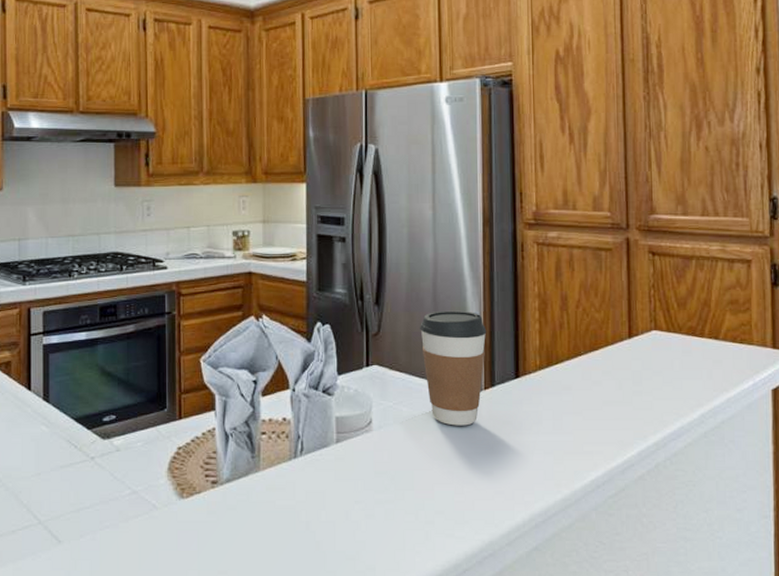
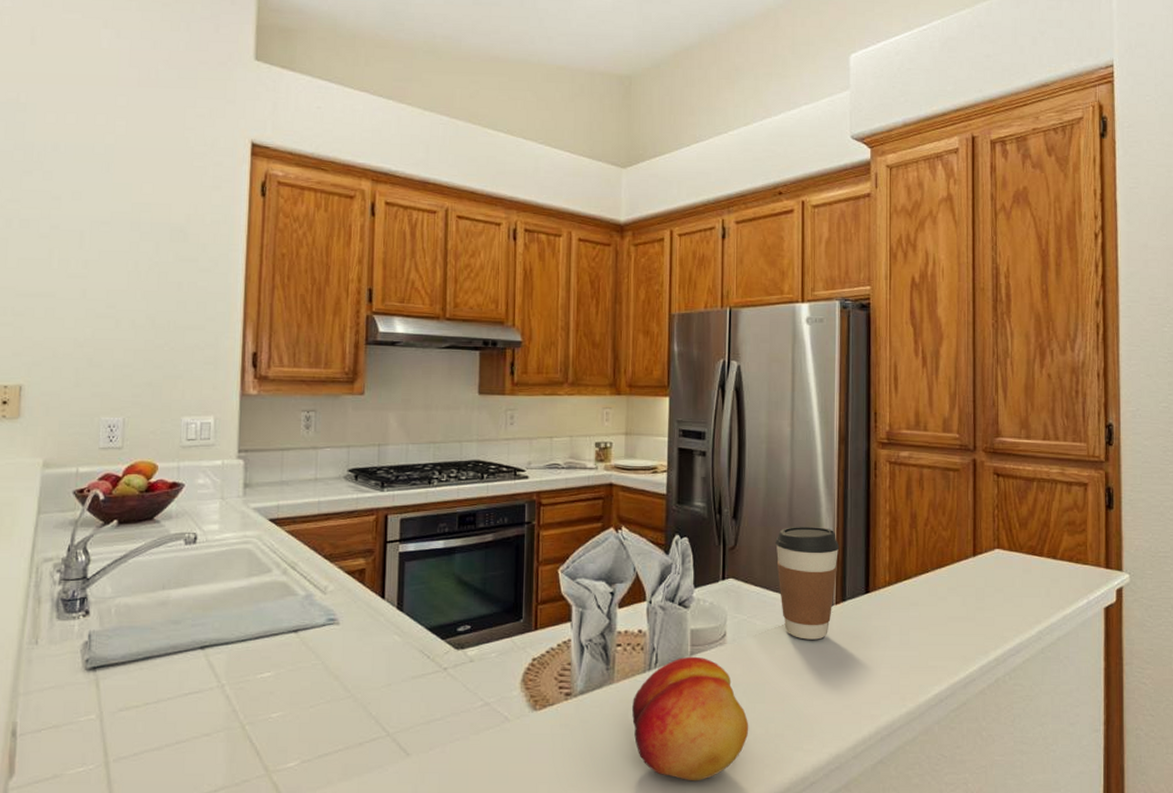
fruit: none [279,444,399,568] -> present [632,656,749,781]

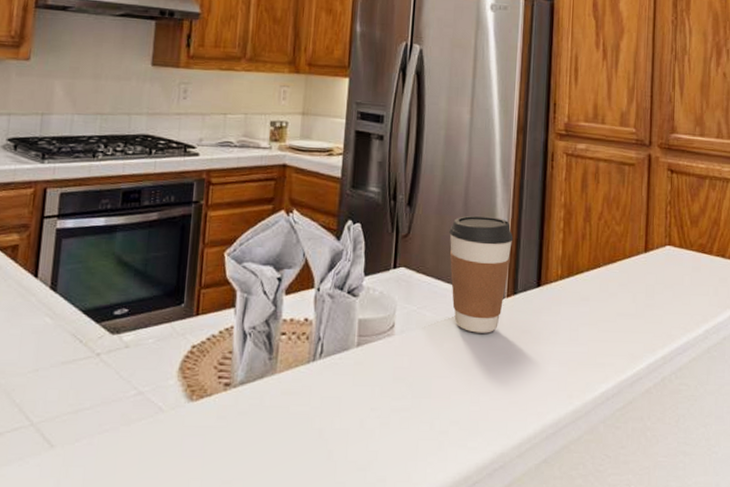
fruit: present [632,656,749,781] -> none [293,347,414,479]

